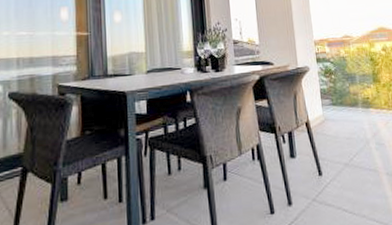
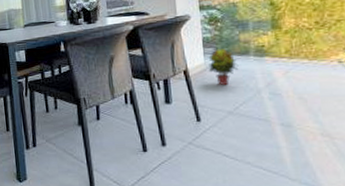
potted plant: none [326,100,351,138] -> present [208,48,239,86]

